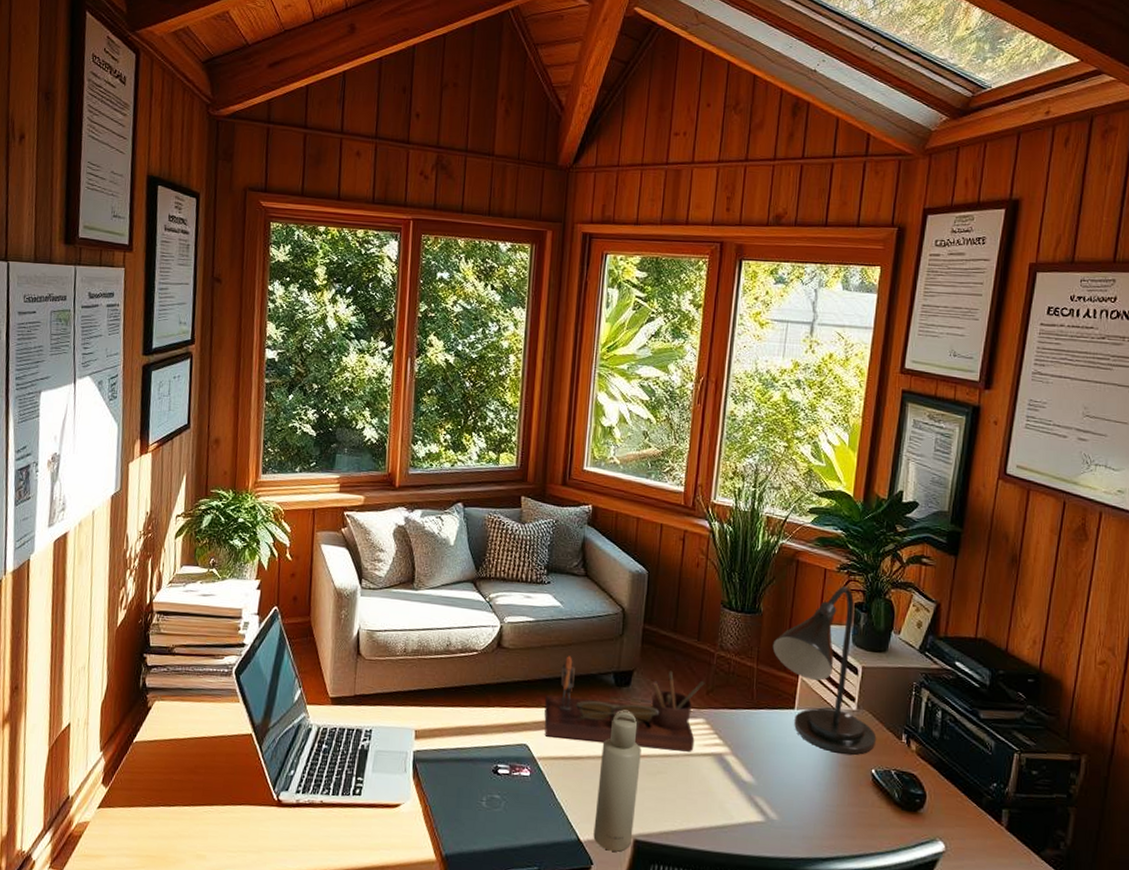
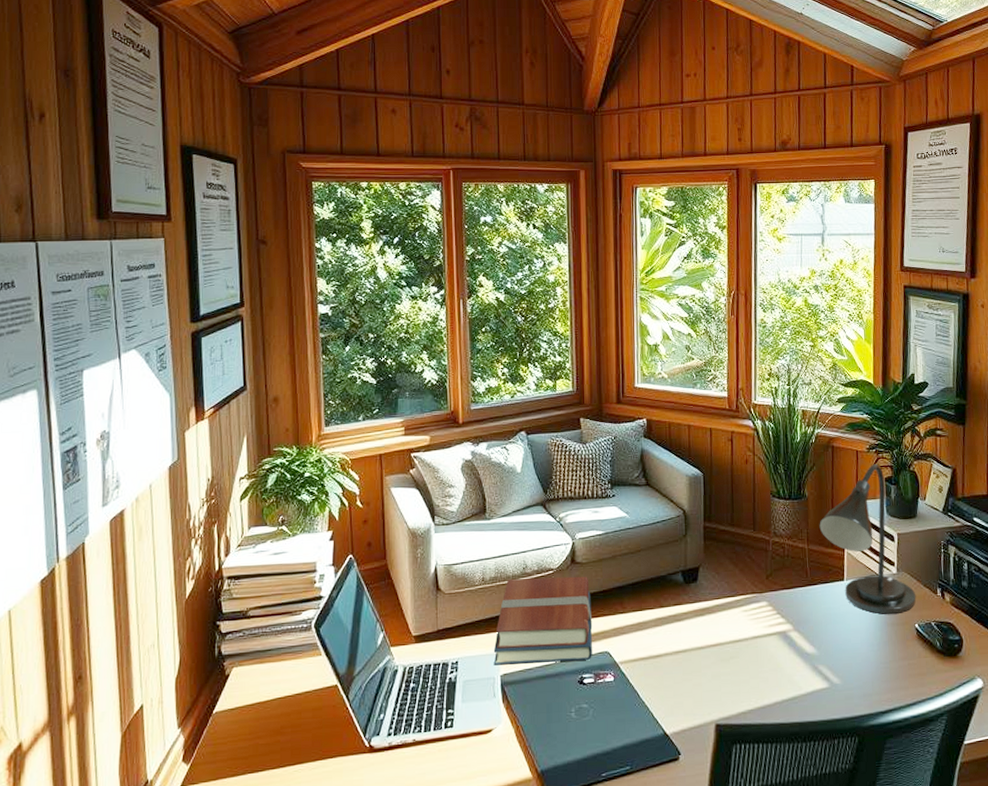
books: none [408,653,515,750] -> present [494,576,593,666]
desk organizer: present [544,656,705,752] -> none [620,562,764,641]
bottle: present [593,711,642,852] -> none [677,605,715,739]

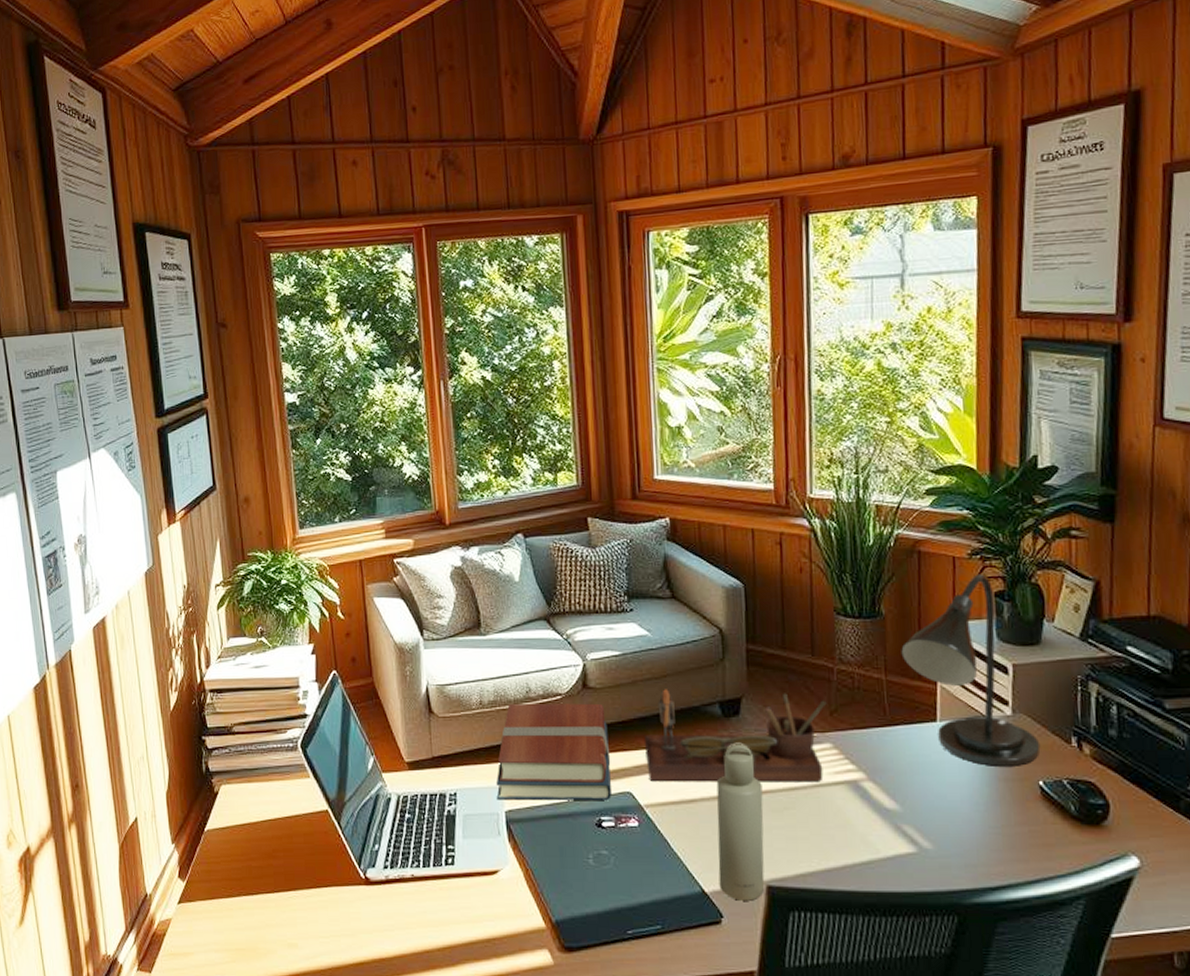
desk organizer: none [620,562,764,641] -> present [644,689,827,782]
bottle: none [677,605,715,739] -> present [716,744,765,901]

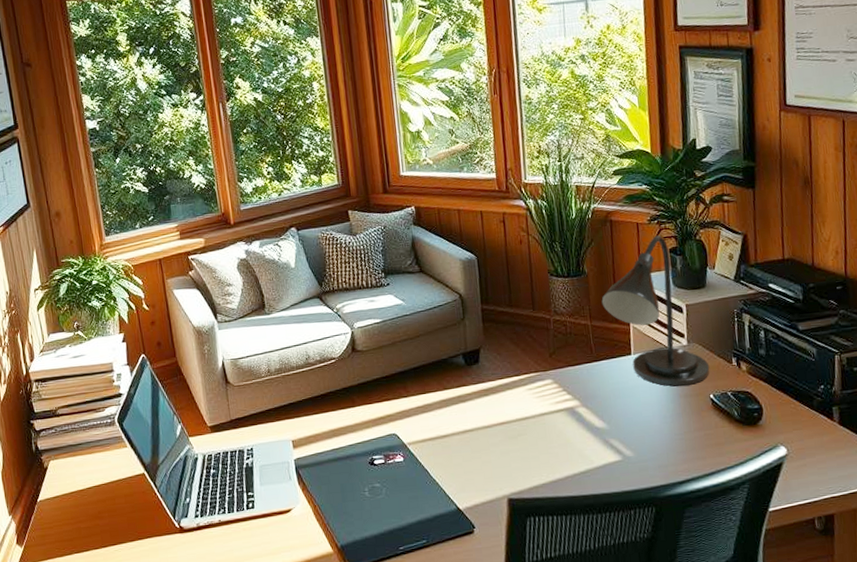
books: present [497,703,613,800] -> none [285,363,381,451]
desk organizer: present [644,689,827,782] -> none [404,342,547,423]
bottle: present [716,744,765,901] -> none [464,386,507,513]

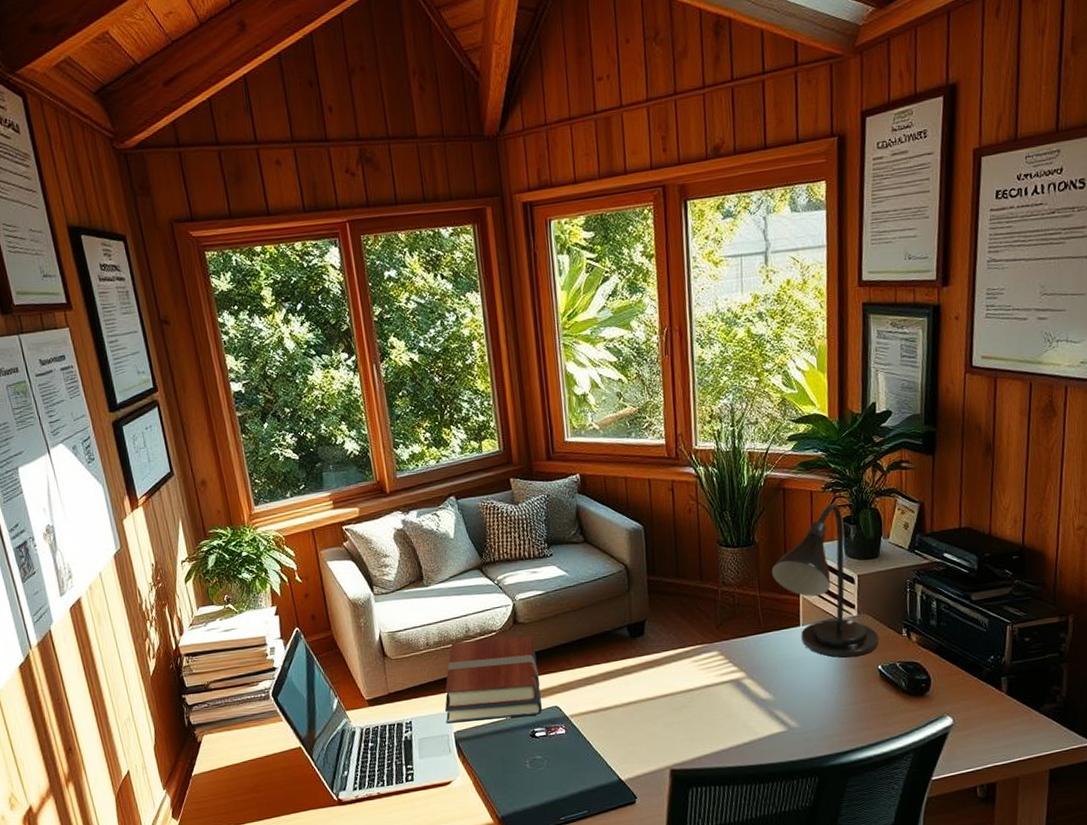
books: none [285,363,381,451] -> present [445,635,543,724]

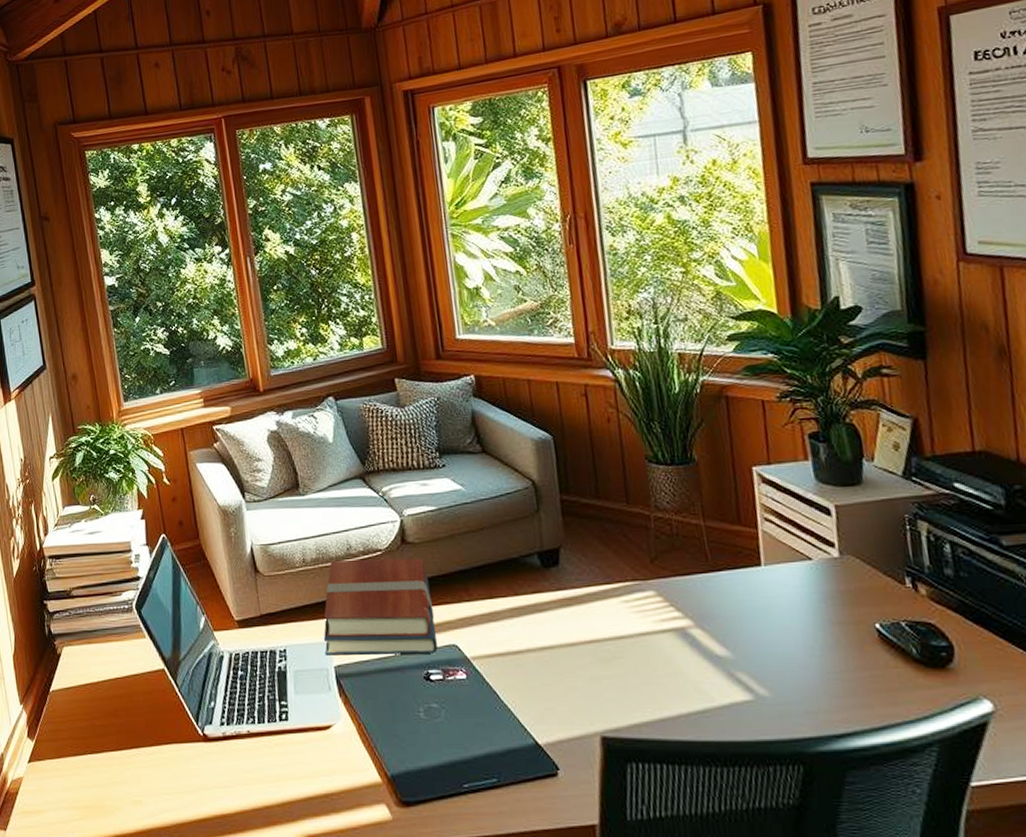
desk lamp: present [771,503,880,658] -> none [717,416,874,610]

